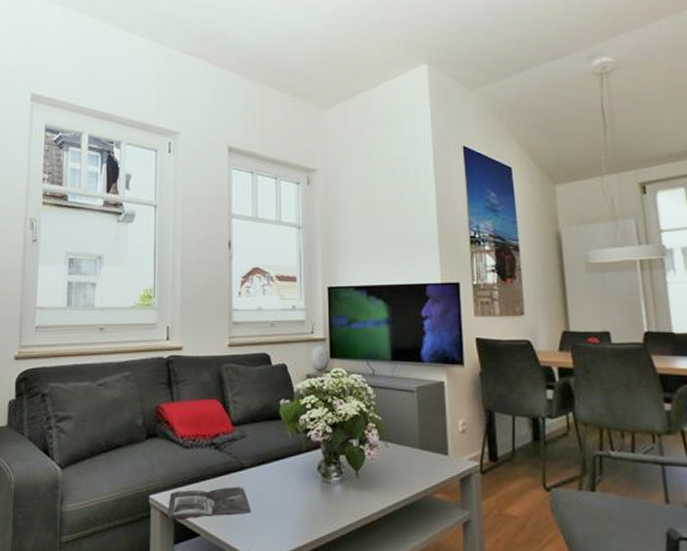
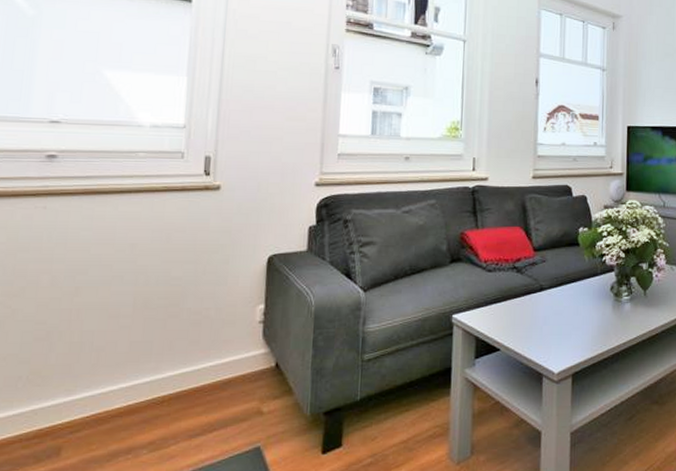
magazine: present [167,487,251,520] -> none [469,306,549,337]

